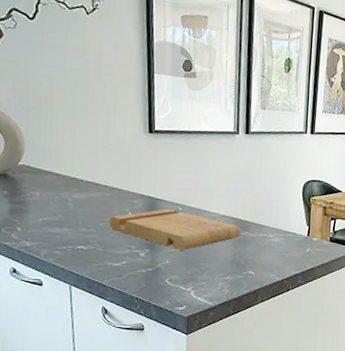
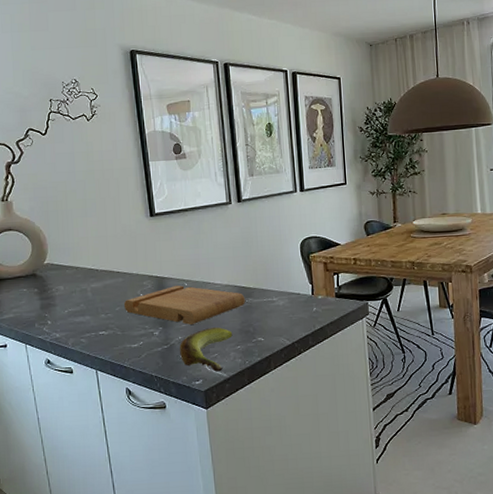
banana: none [165,256,223,300] -> present [180,327,233,372]

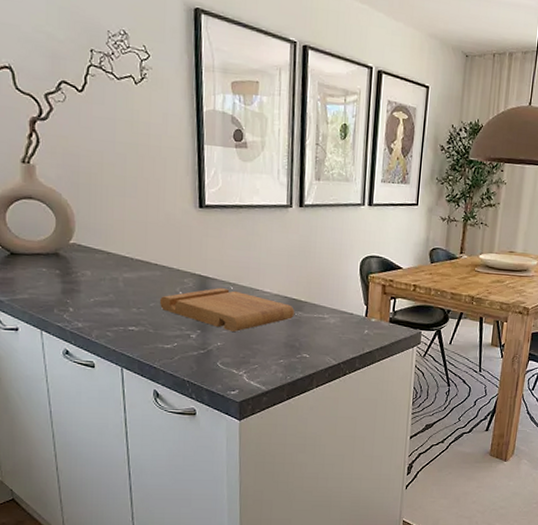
banana: present [180,327,233,372] -> none [217,337,277,384]

